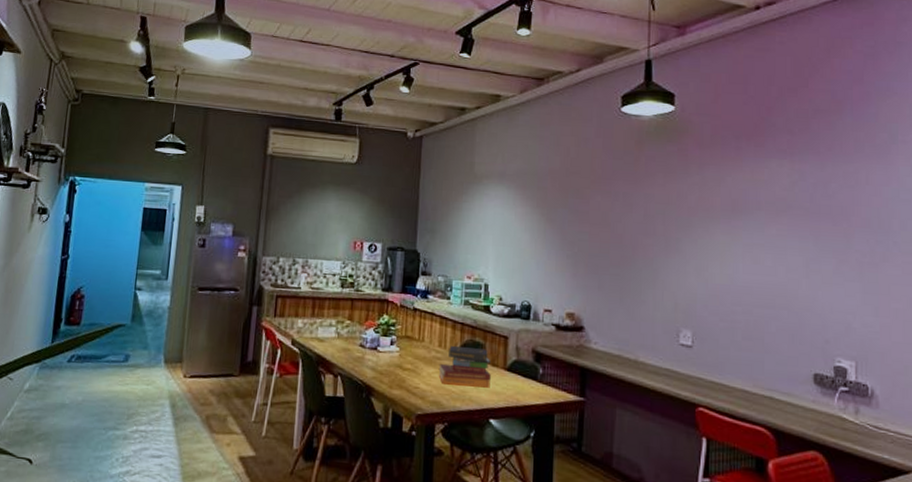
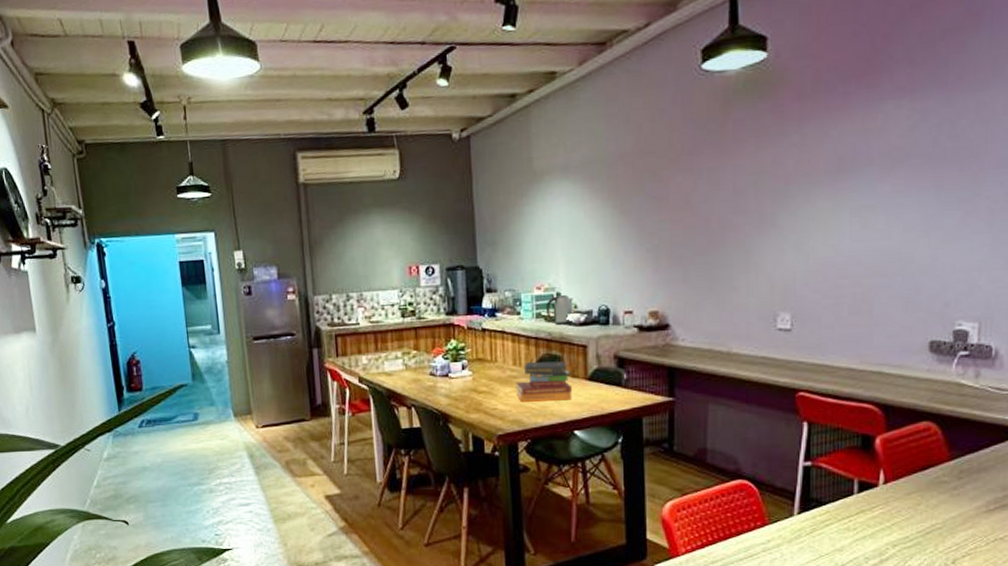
kettle: none [473,286,499,316] -> present [545,294,574,326]

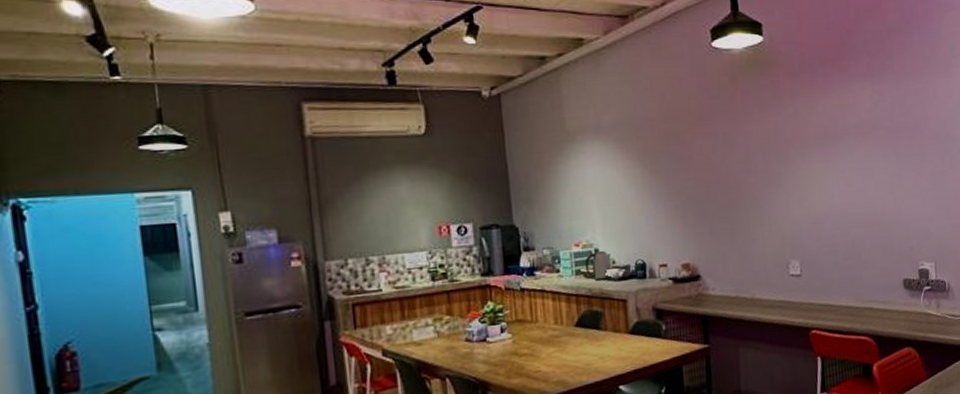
books: present [515,361,572,402] -> none [558,316,615,362]

